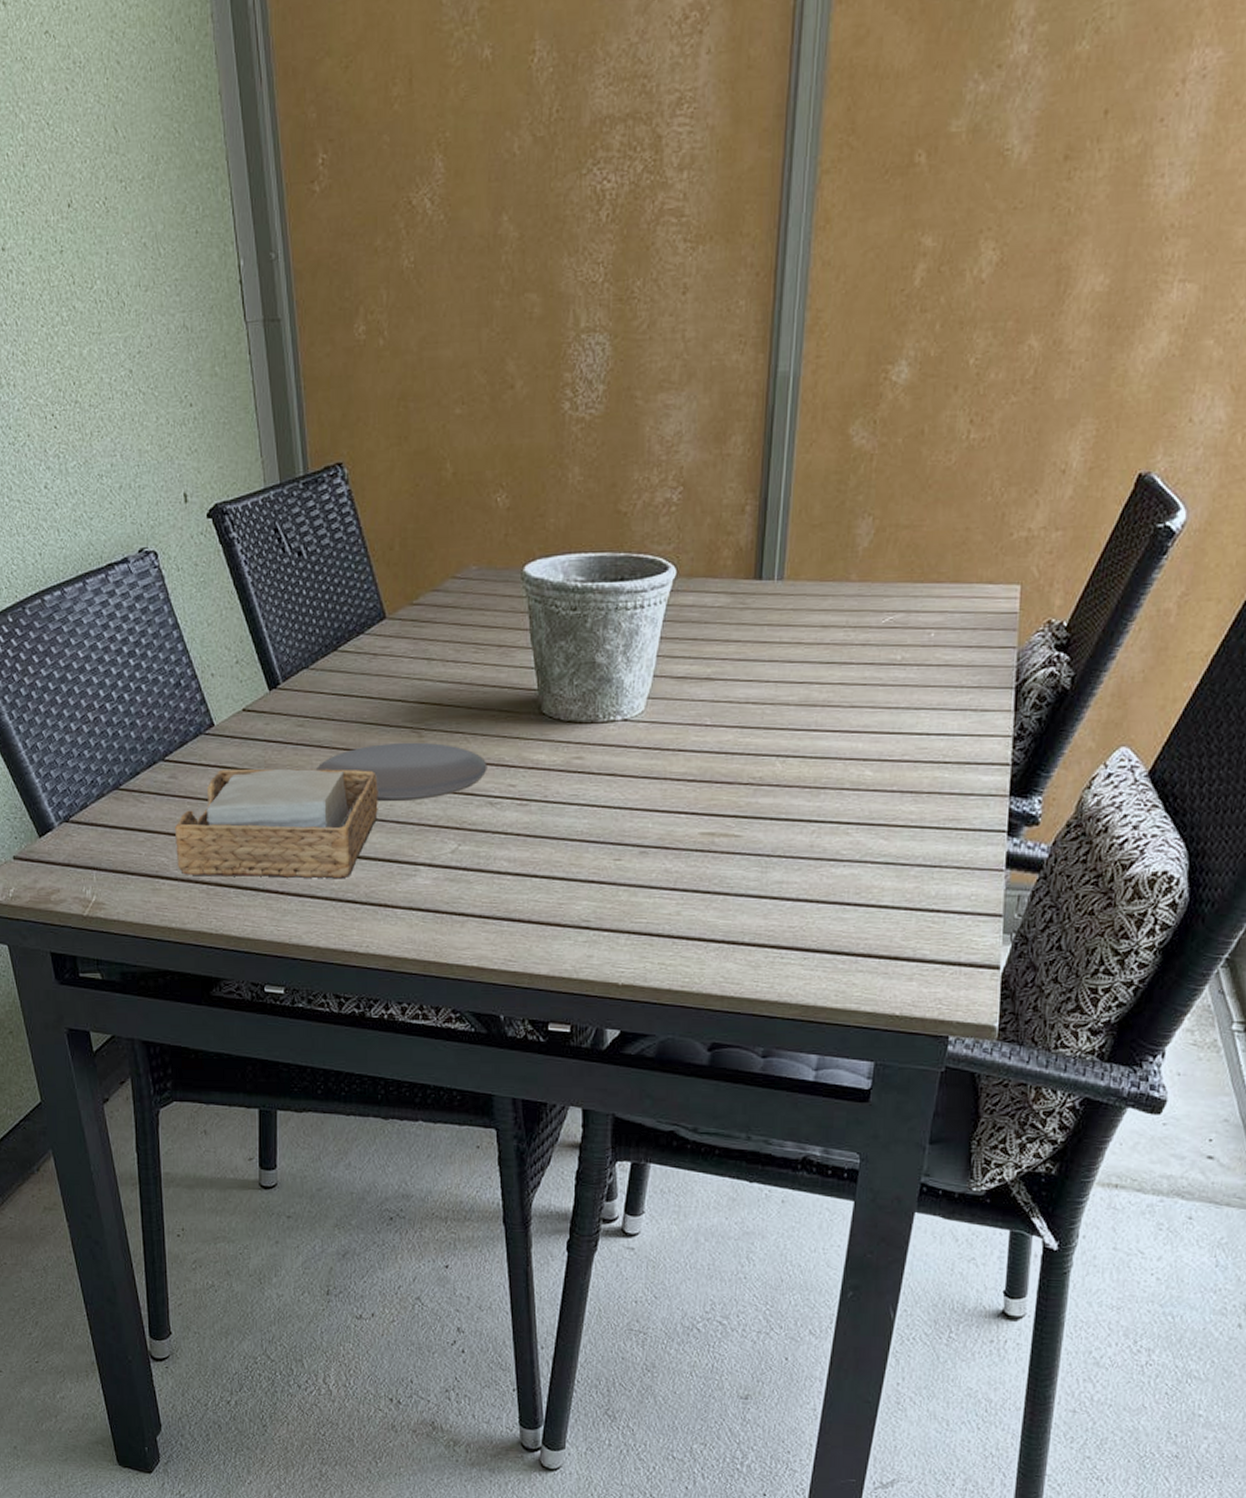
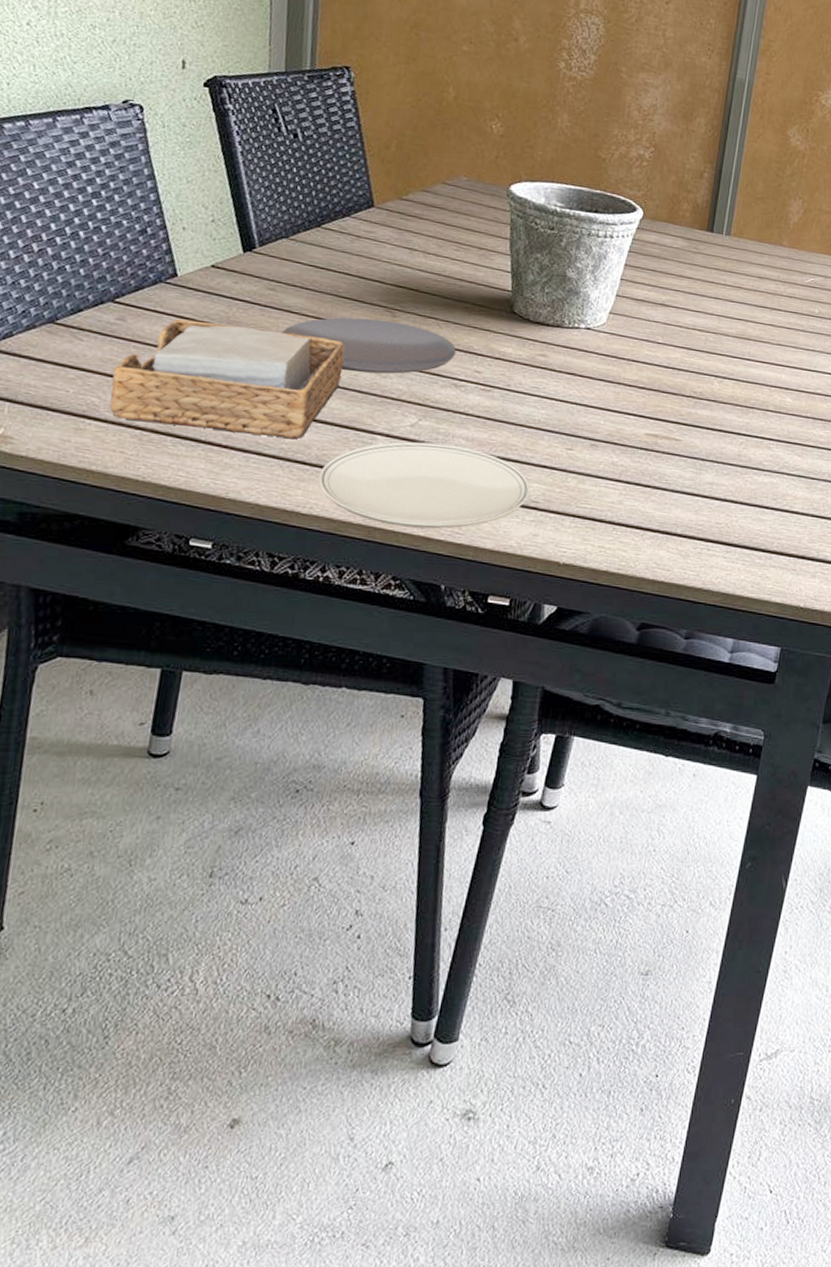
plate: none [370,868,580,958] -> present [318,441,531,529]

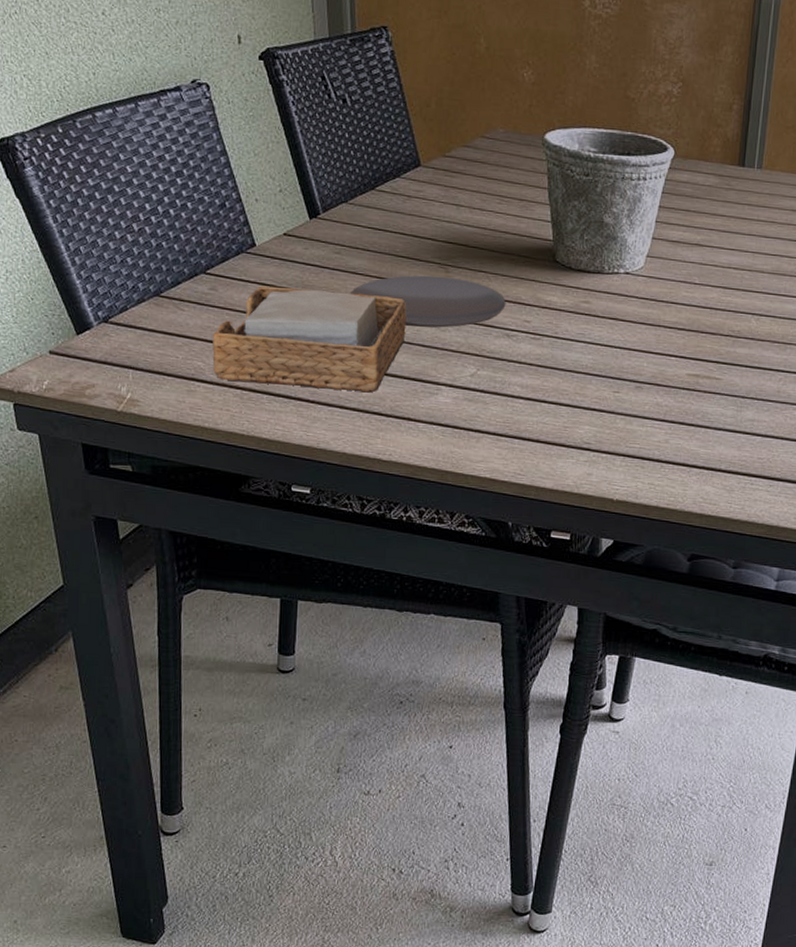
plate: present [318,441,531,529] -> none [394,390,583,471]

